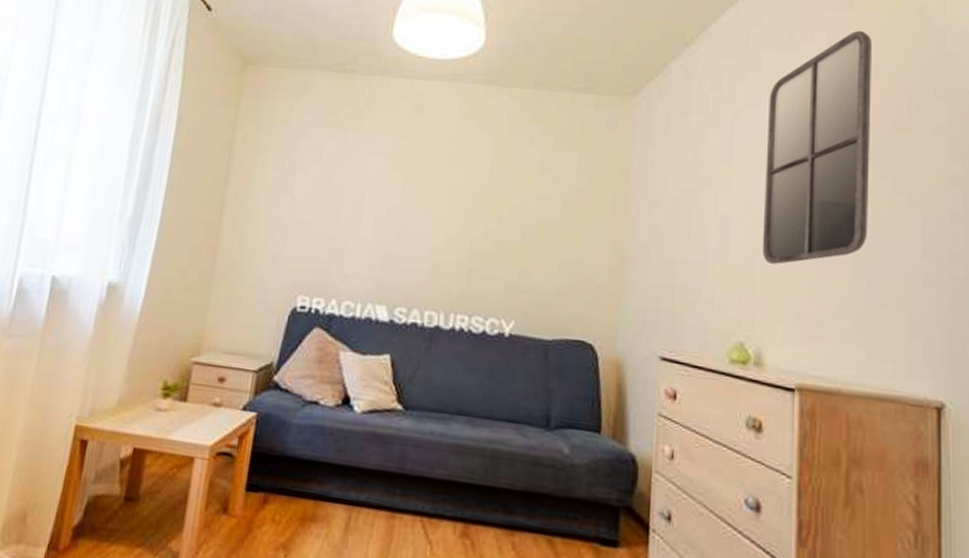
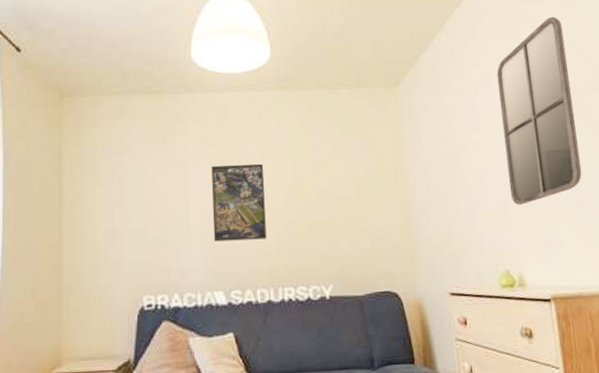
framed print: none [384,163,456,255] -> present [212,163,267,242]

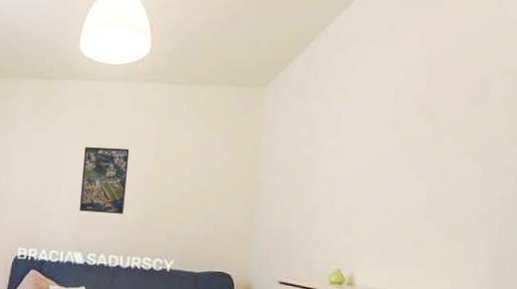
home mirror: present [496,16,582,205] -> none [358,23,457,211]

